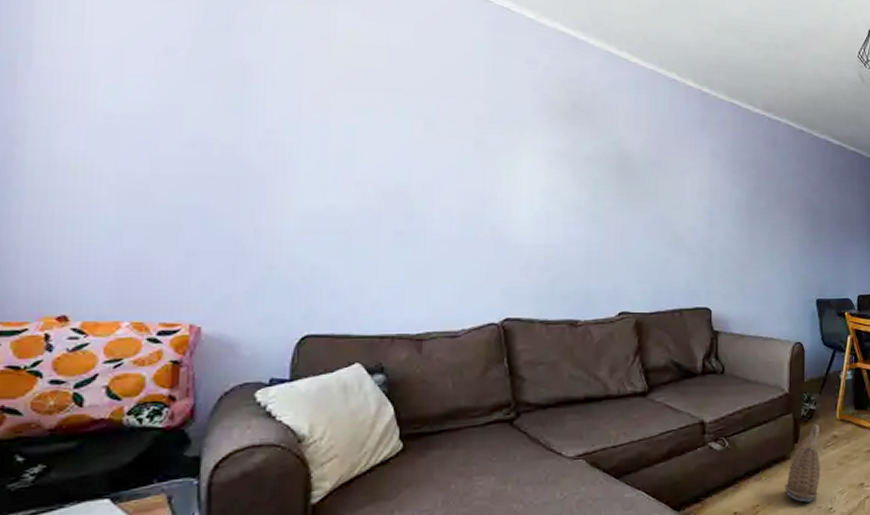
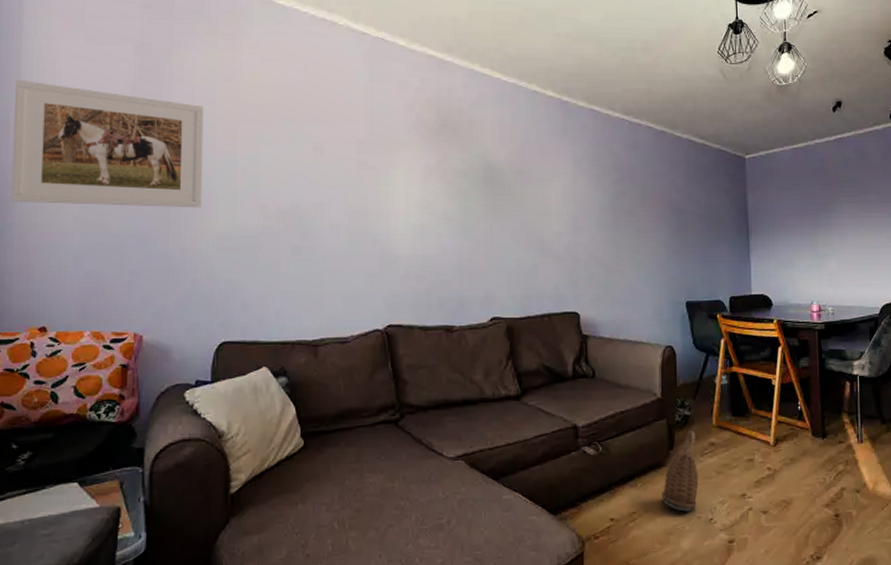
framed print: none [17,12,288,183] -> present [11,79,204,208]

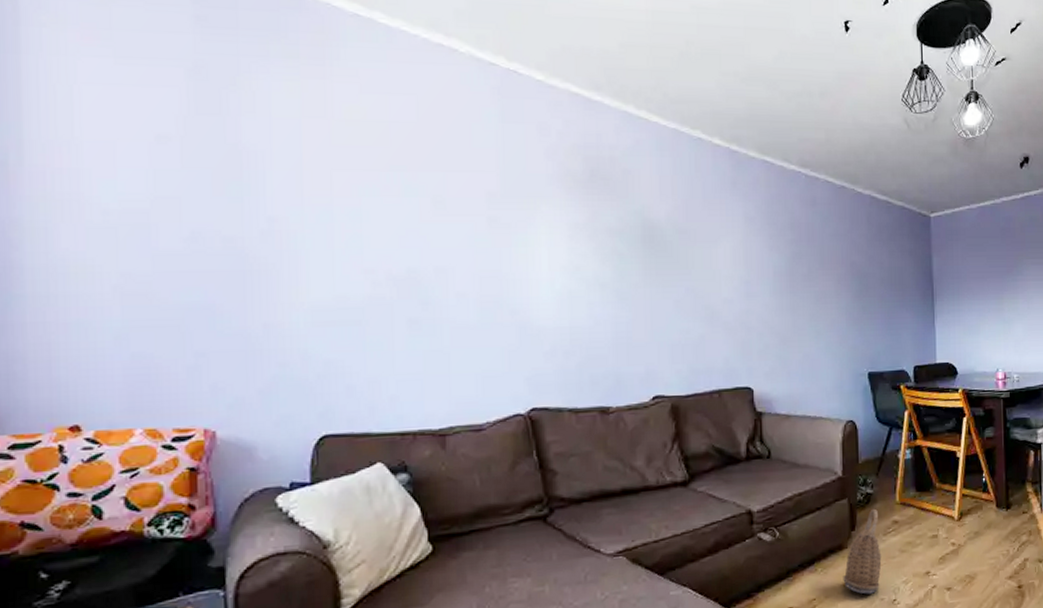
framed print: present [11,79,204,208] -> none [14,107,289,274]

